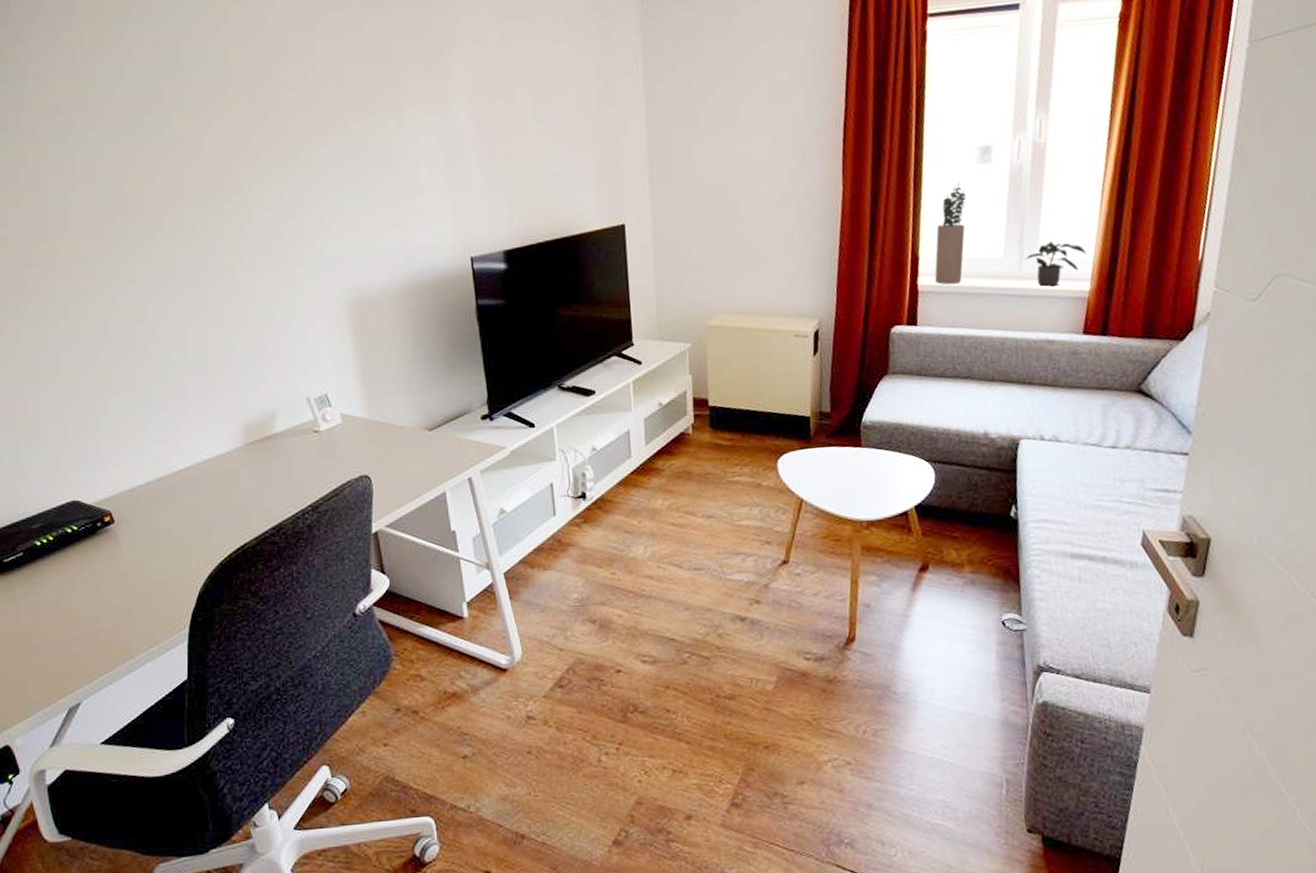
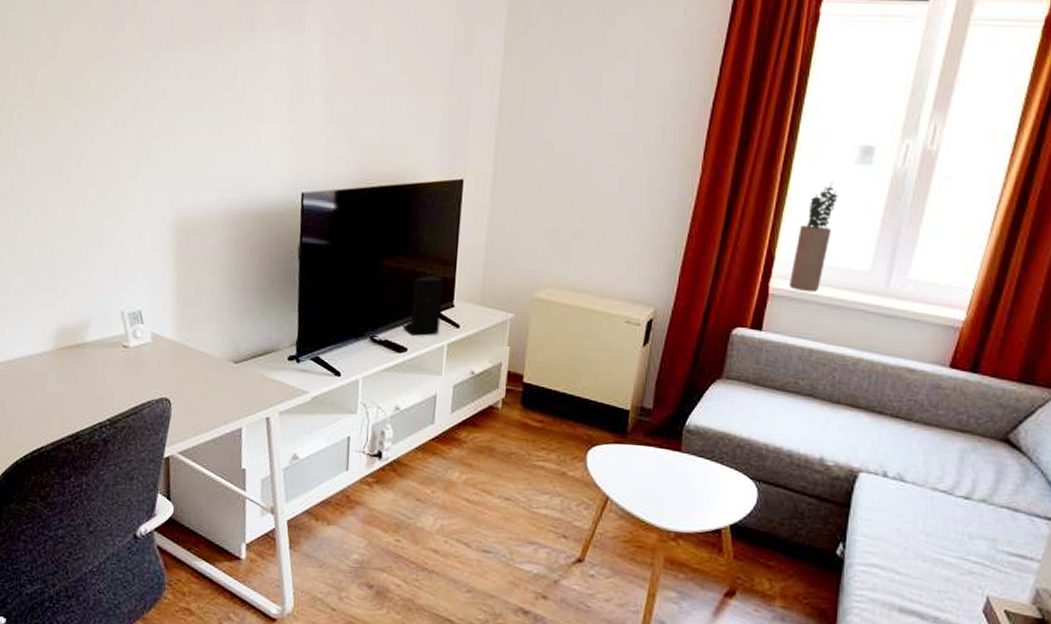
speaker: none [587,318,624,378] -> present [402,274,443,336]
potted plant: present [1024,241,1086,288] -> none [894,260,966,311]

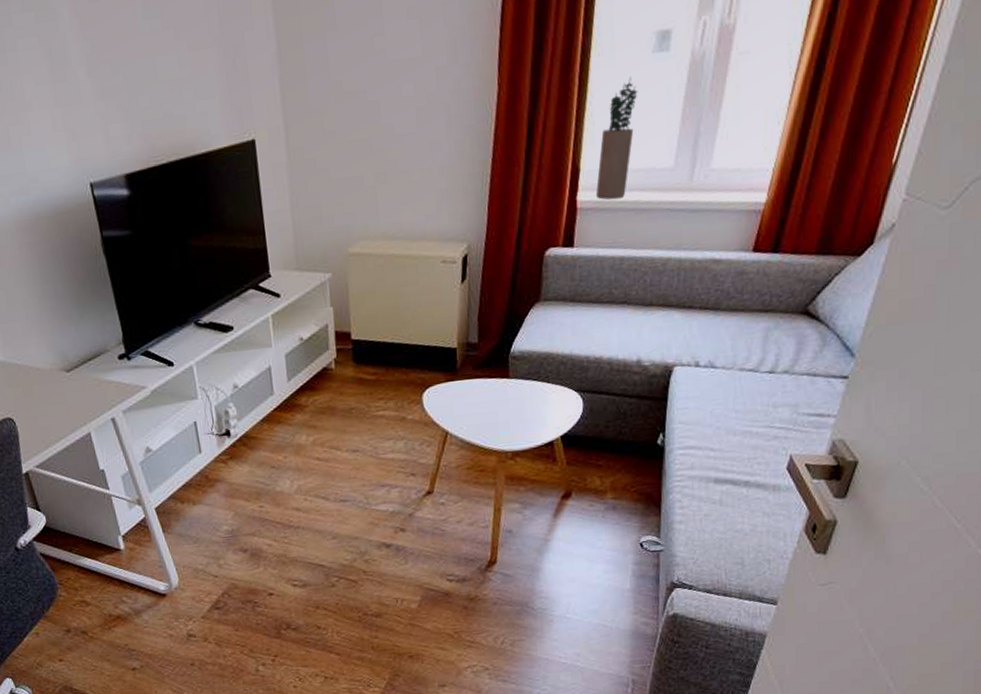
speaker: present [402,274,443,336] -> none [223,247,262,313]

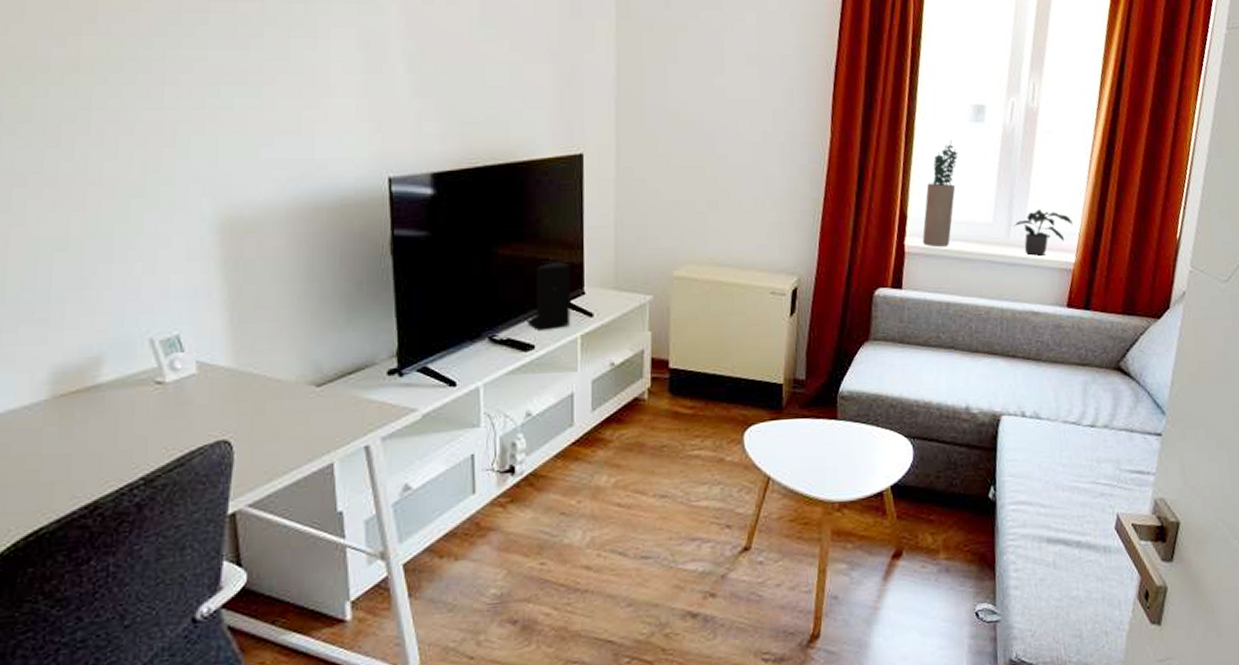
speaker: none [223,247,262,313] -> present [526,261,571,330]
potted plant: none [697,146,767,200] -> present [1013,209,1073,257]

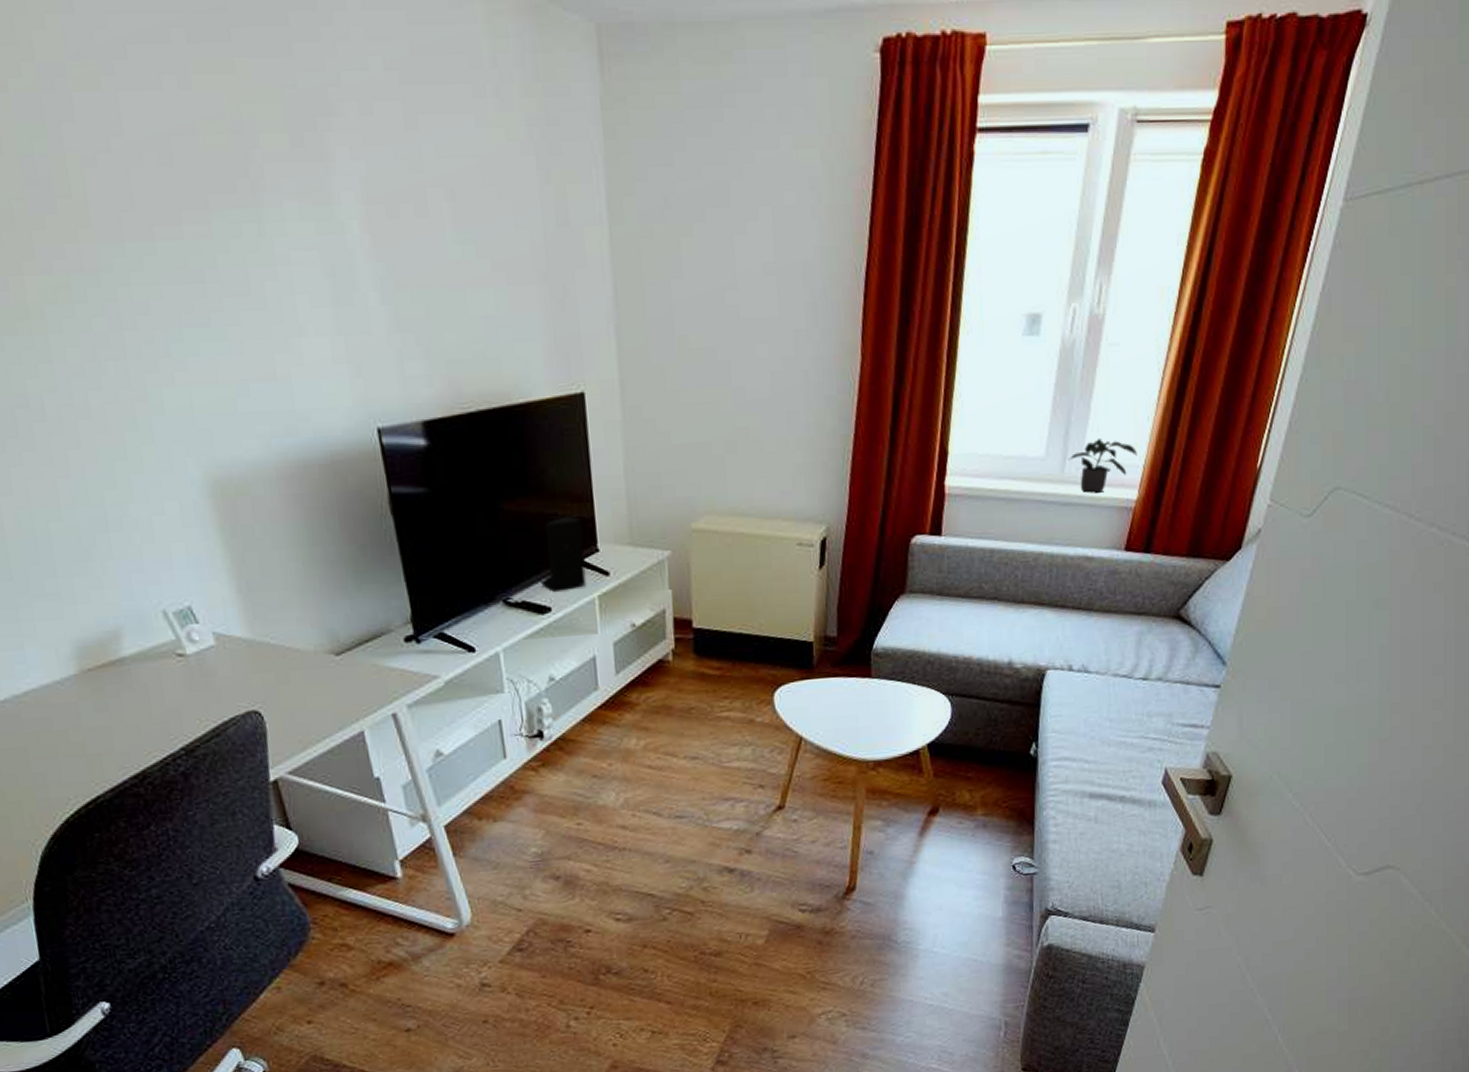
vase: present [922,139,958,248] -> none [964,358,1008,488]

